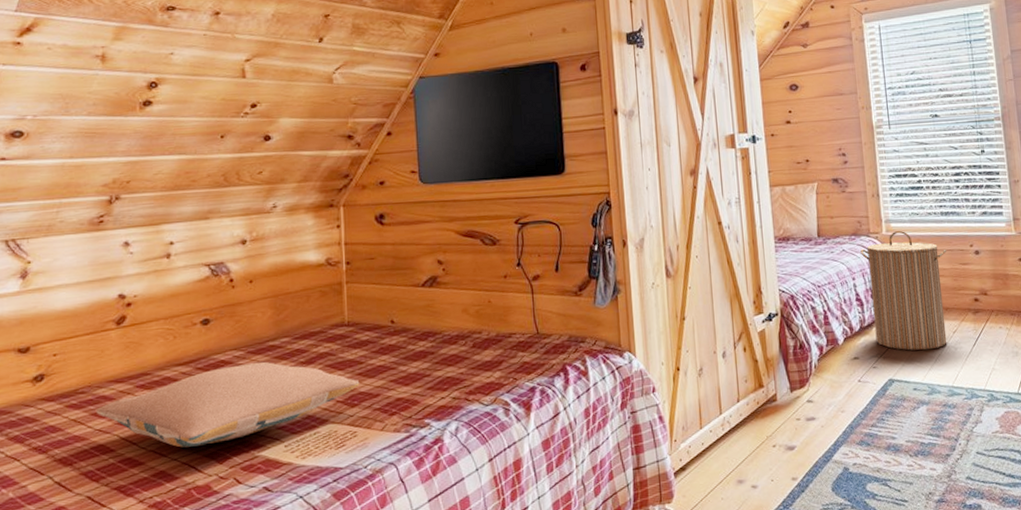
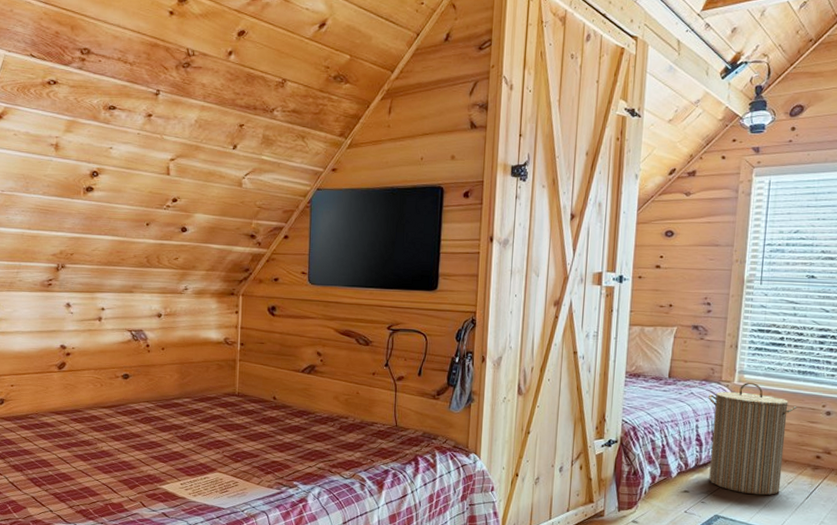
pillow: present [96,361,360,448] -> none [40,414,244,473]

